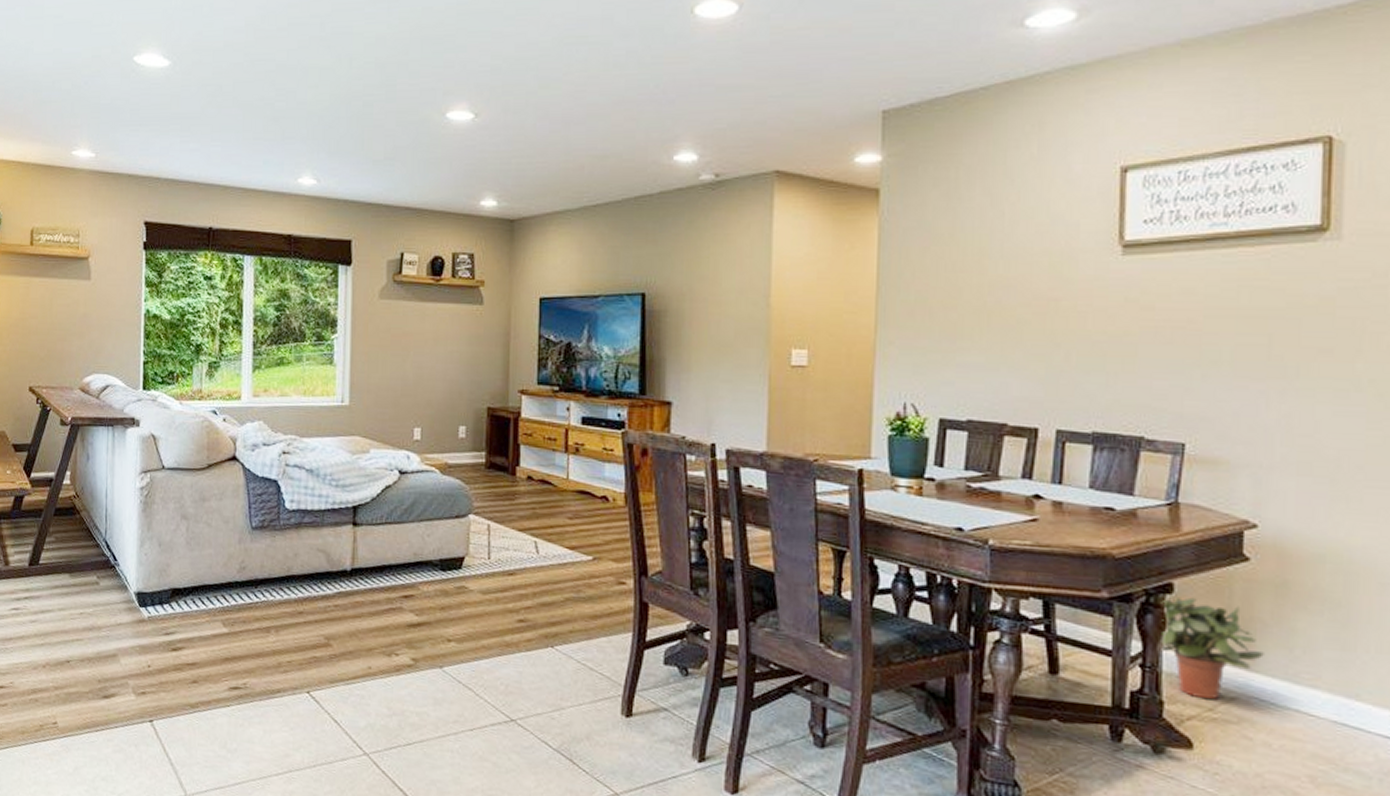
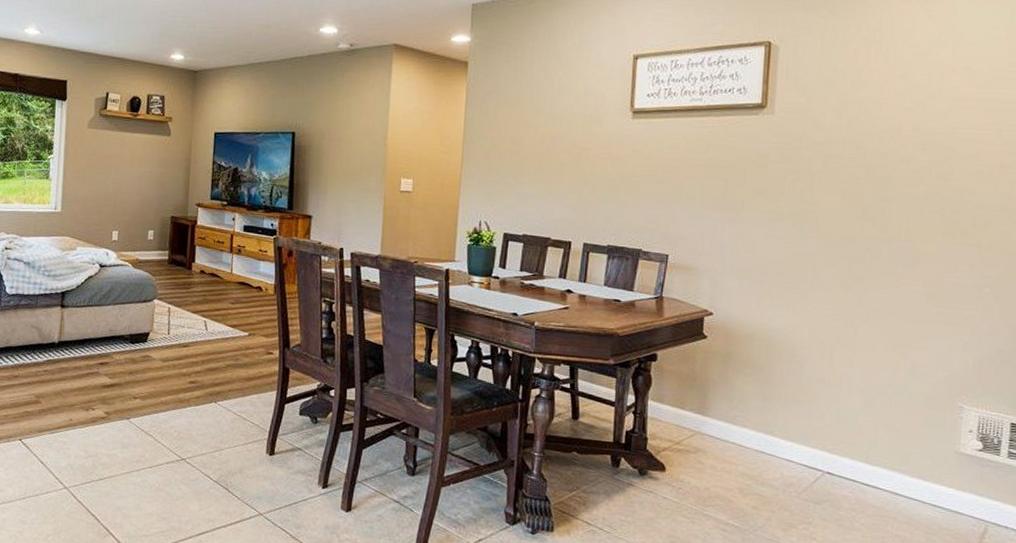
potted plant: present [1159,596,1264,700] -> none [646,363,714,437]

